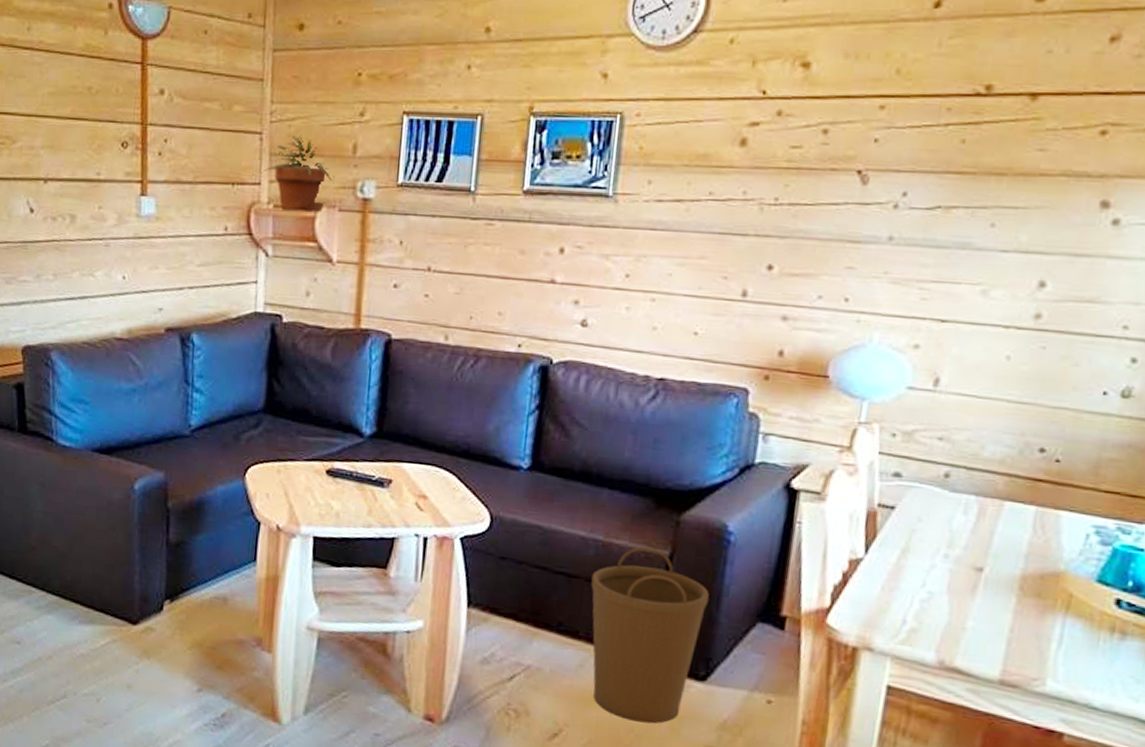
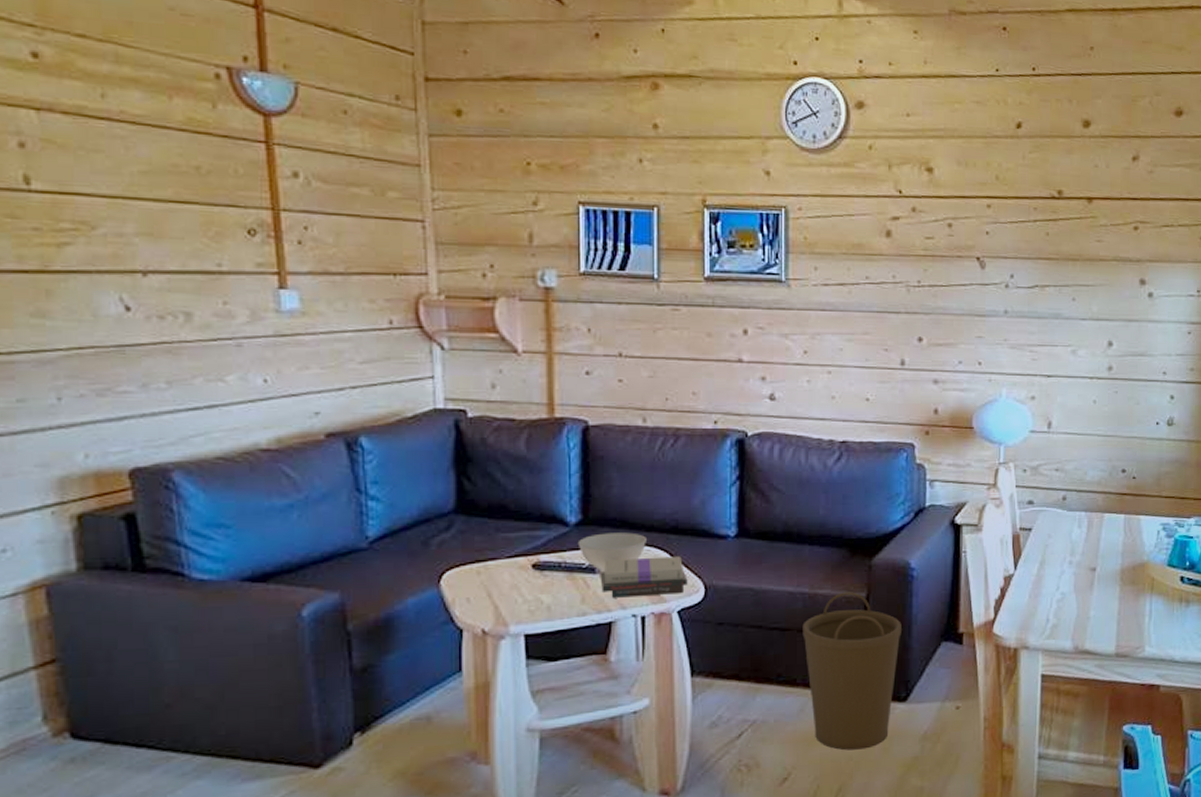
potted plant: present [263,134,335,212] -> none [429,223,512,302]
bowl: none [370,448,438,488] -> present [577,532,648,573]
books: none [387,475,474,521] -> present [600,556,688,598]

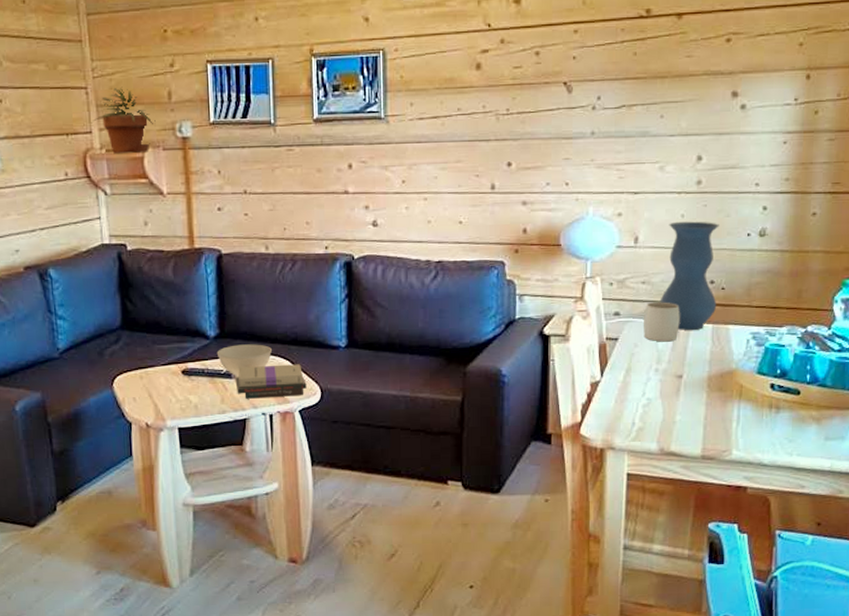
potted plant: none [429,223,512,302] -> present [92,86,156,155]
basket: present [802,592,902,750] -> none [405,395,494,533]
mug: none [1057,490,1093,533] -> present [644,302,680,342]
vase: none [1073,407,1130,520] -> present [660,221,719,330]

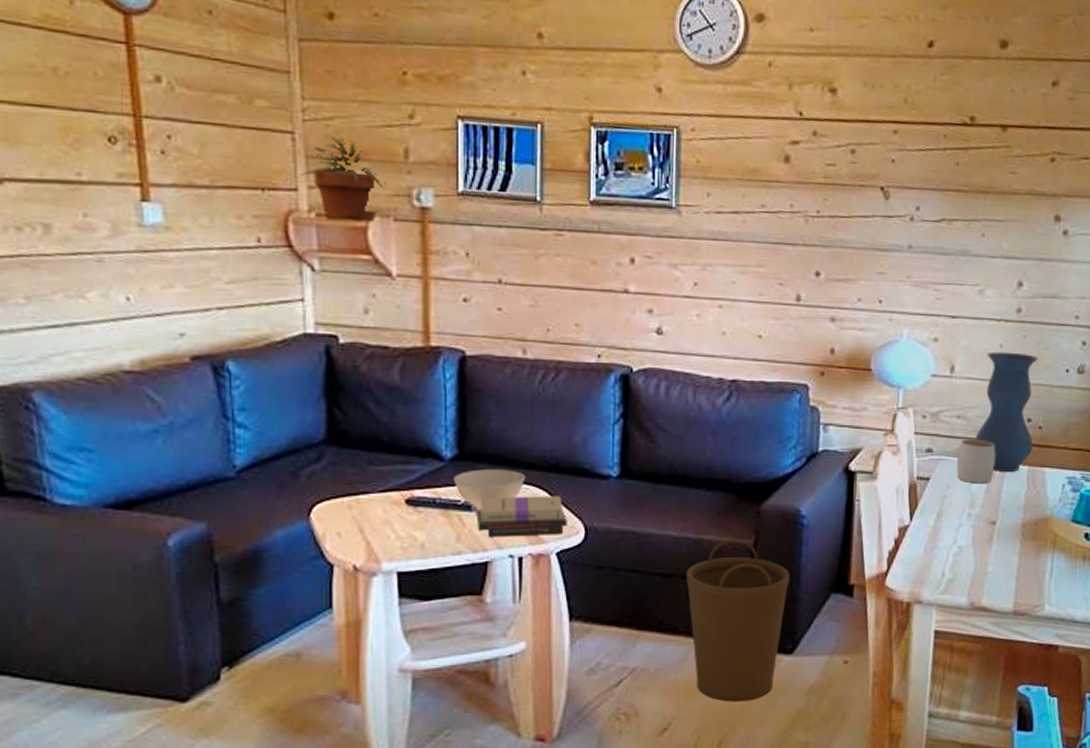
basket: none [405,395,494,533] -> present [686,538,790,702]

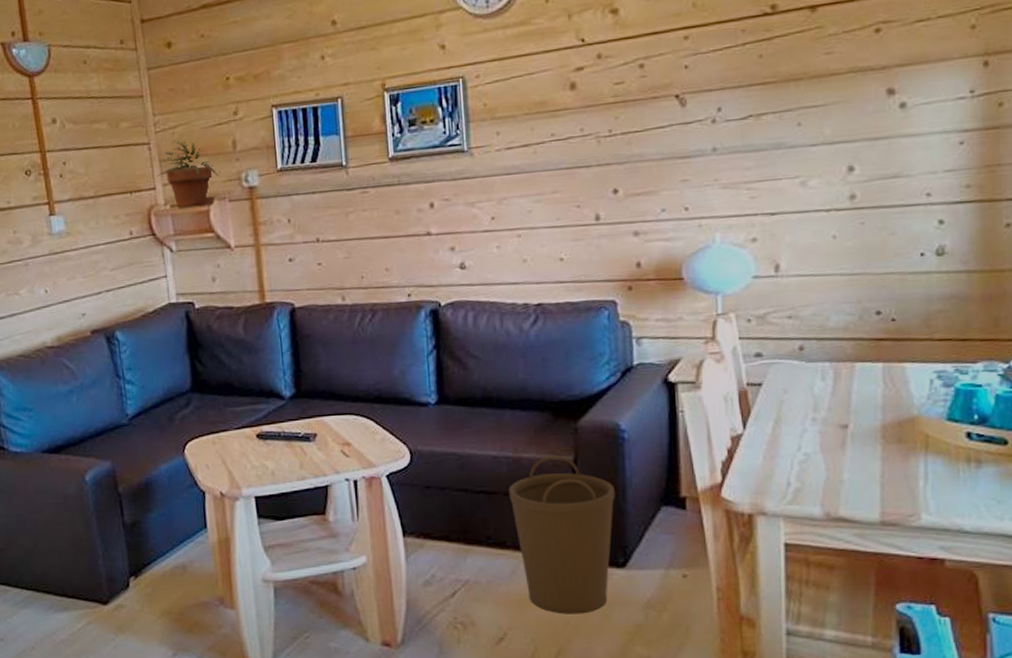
bowl: present [453,469,526,511] -> none [293,403,355,441]
books: present [476,496,567,537] -> none [314,424,394,464]
mug: present [957,439,996,484] -> none [793,338,840,386]
vase: present [975,351,1038,472] -> none [812,242,887,371]

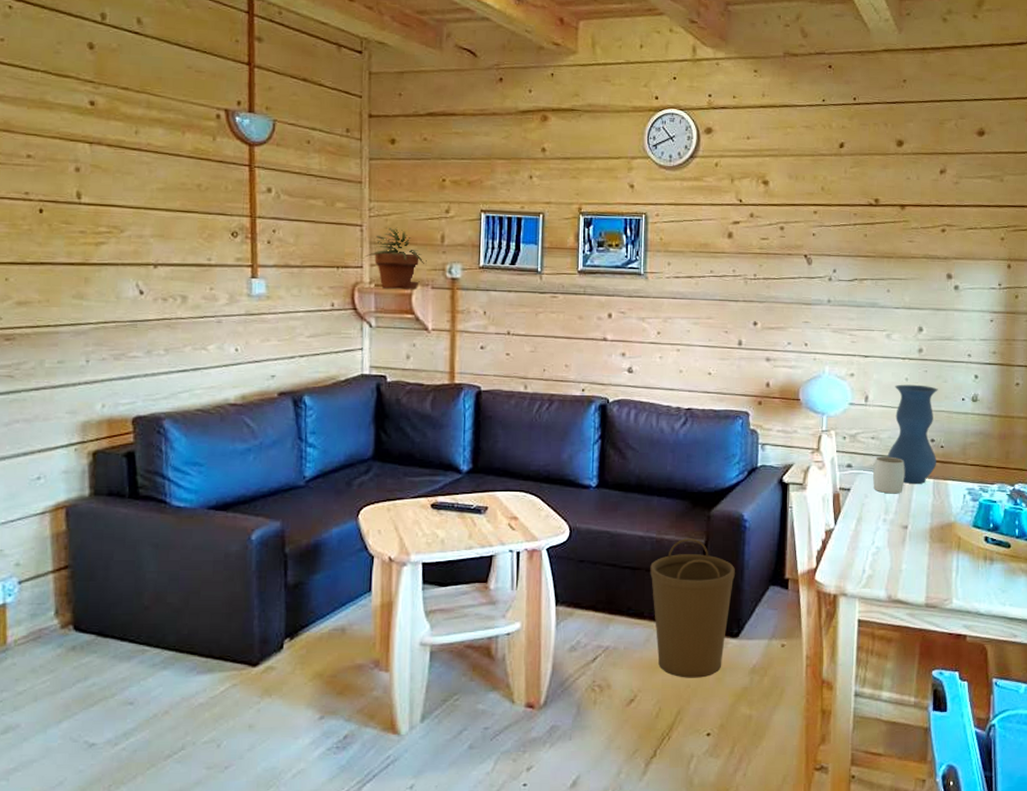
mug: none [793,338,840,386] -> present [873,456,905,494]
vase: none [812,242,887,371] -> present [887,384,938,484]

